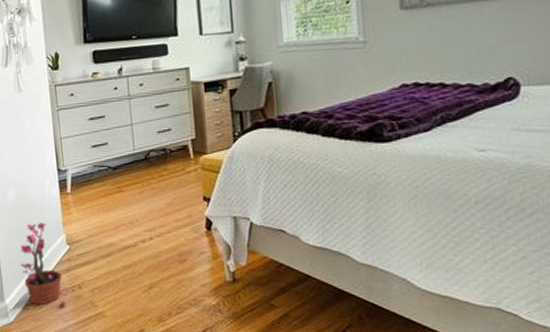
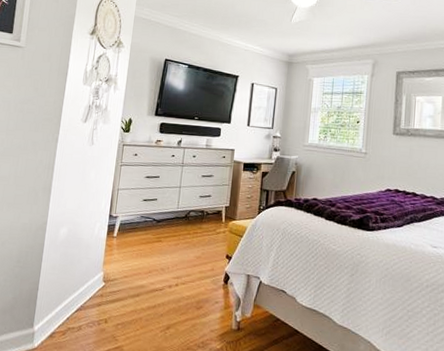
potted plant: present [20,221,66,306] -> none [56,258,92,337]

